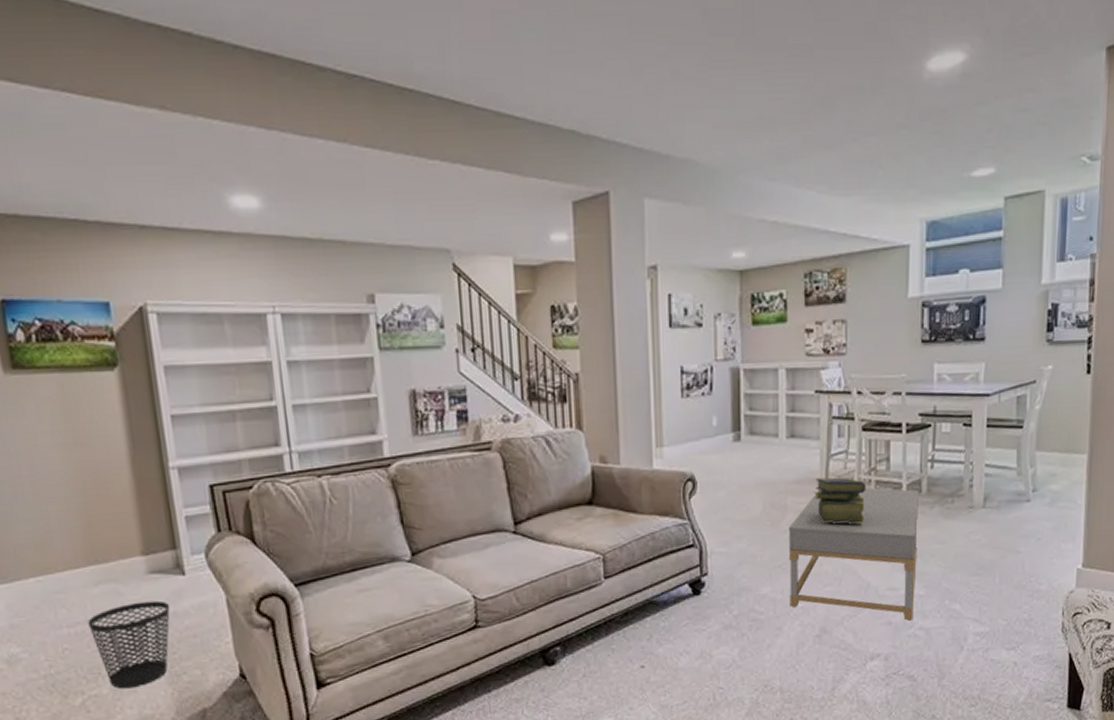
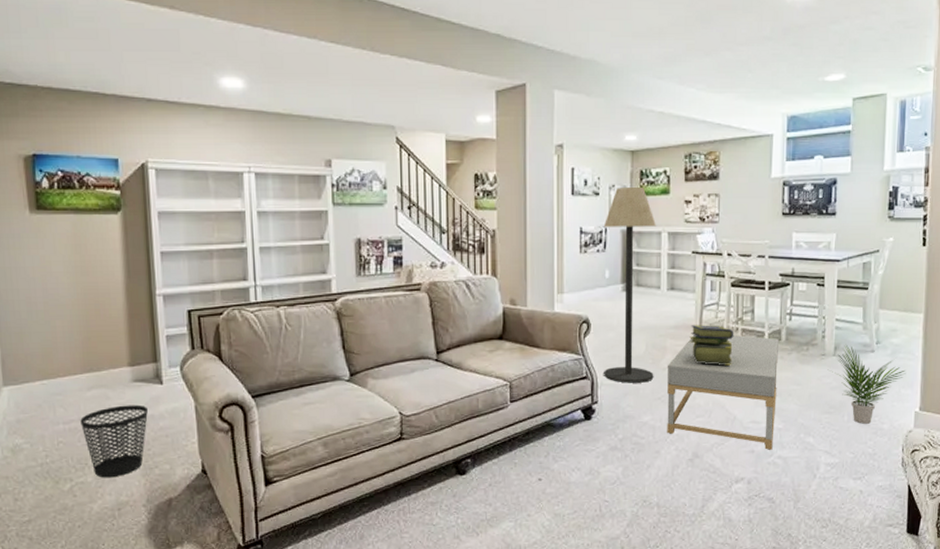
floor lamp: none [708,314,773,550] -> present [603,186,656,383]
potted plant: none [976,495,1067,586] -> present [827,345,906,424]

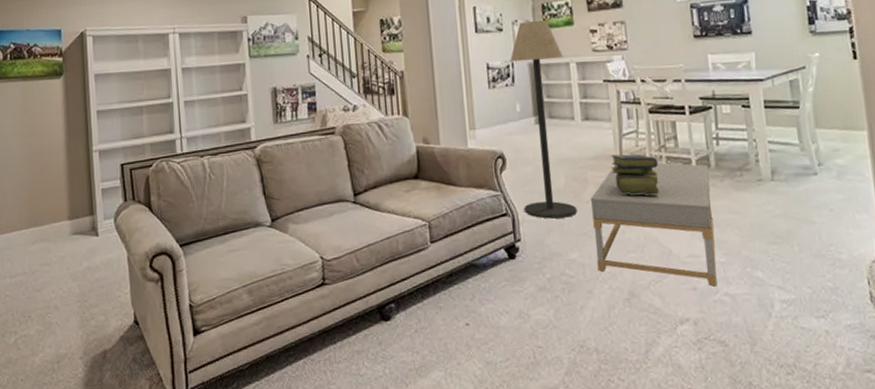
wastebasket: present [80,404,148,478] -> none [25,257,85,331]
potted plant: present [827,345,906,424] -> none [767,169,858,255]

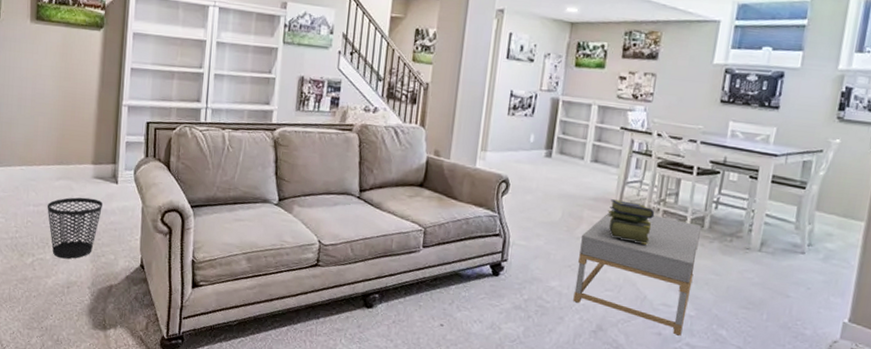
wastebasket: none [25,257,85,331] -> present [47,197,103,259]
floor lamp: present [510,20,578,219] -> none [516,56,587,249]

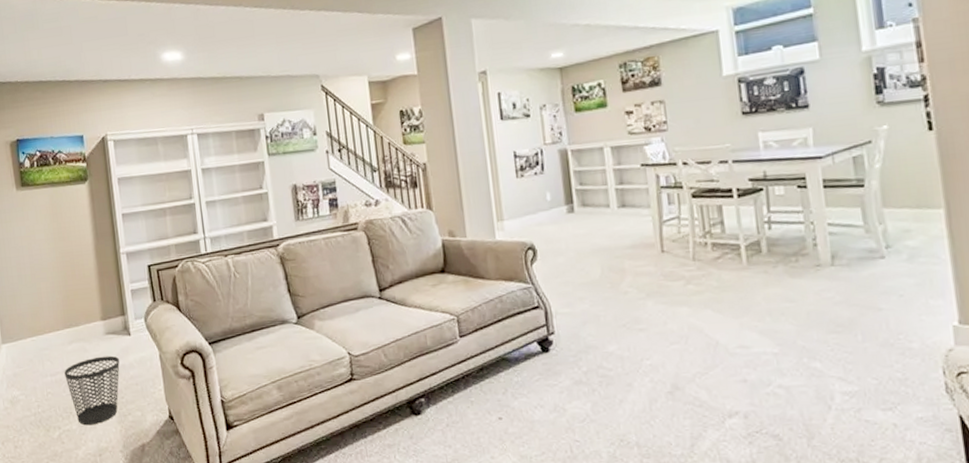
coffee table: present [573,209,701,336] -> none [628,250,770,379]
stack of books: present [607,199,655,245] -> none [650,241,706,285]

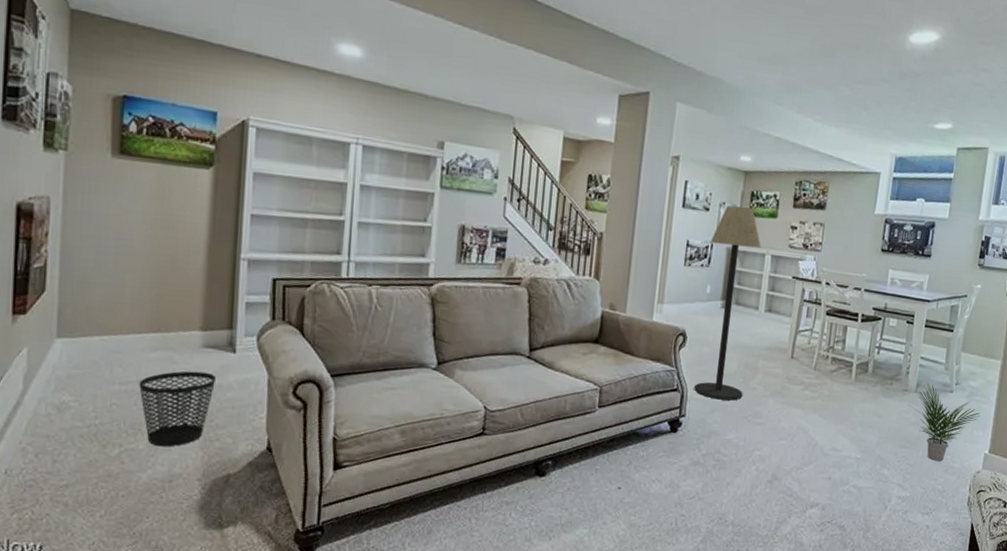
floor lamp: none [538,103,615,311] -> present [694,205,761,401]
potted plant: none [826,252,933,344] -> present [908,383,980,461]

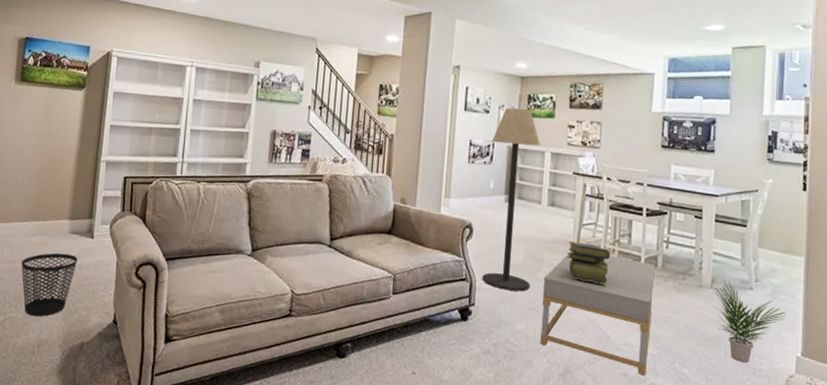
coffee table: none [750,358,866,478] -> present [540,251,655,376]
stack of books: none [781,348,825,392] -> present [566,241,611,285]

